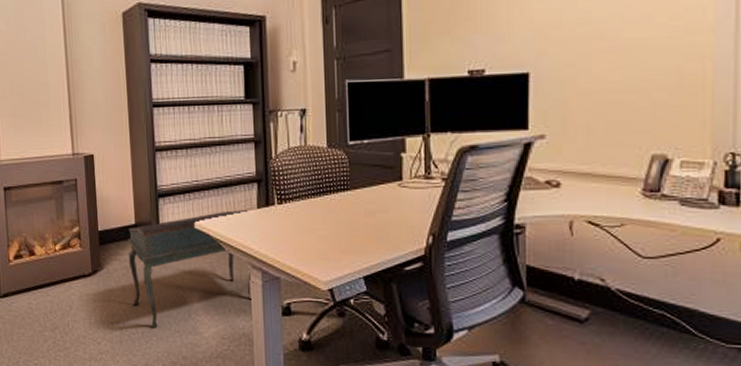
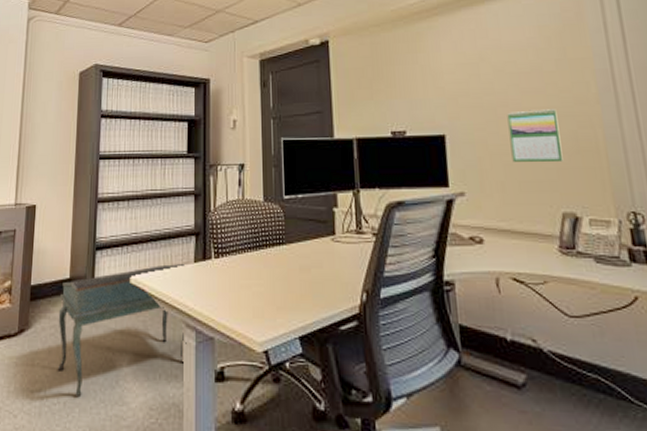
calendar: none [603,40,662,102] -> present [507,109,563,163]

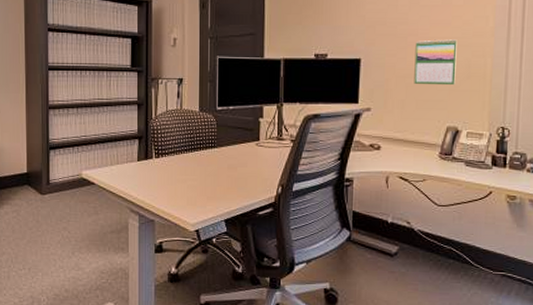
writing desk: present [57,263,187,398] -> none [19,161,131,265]

